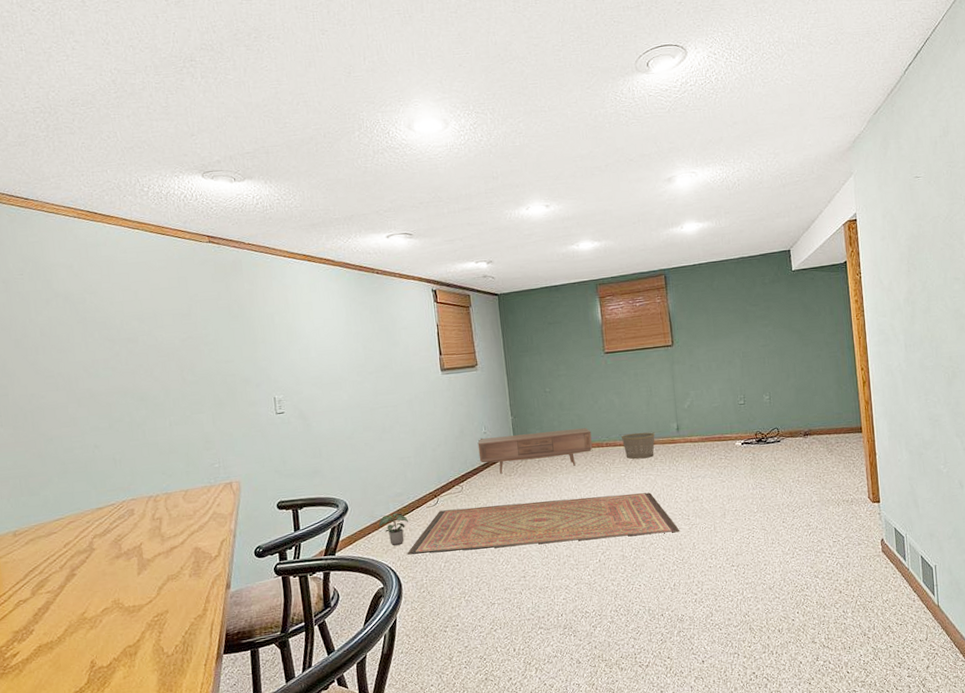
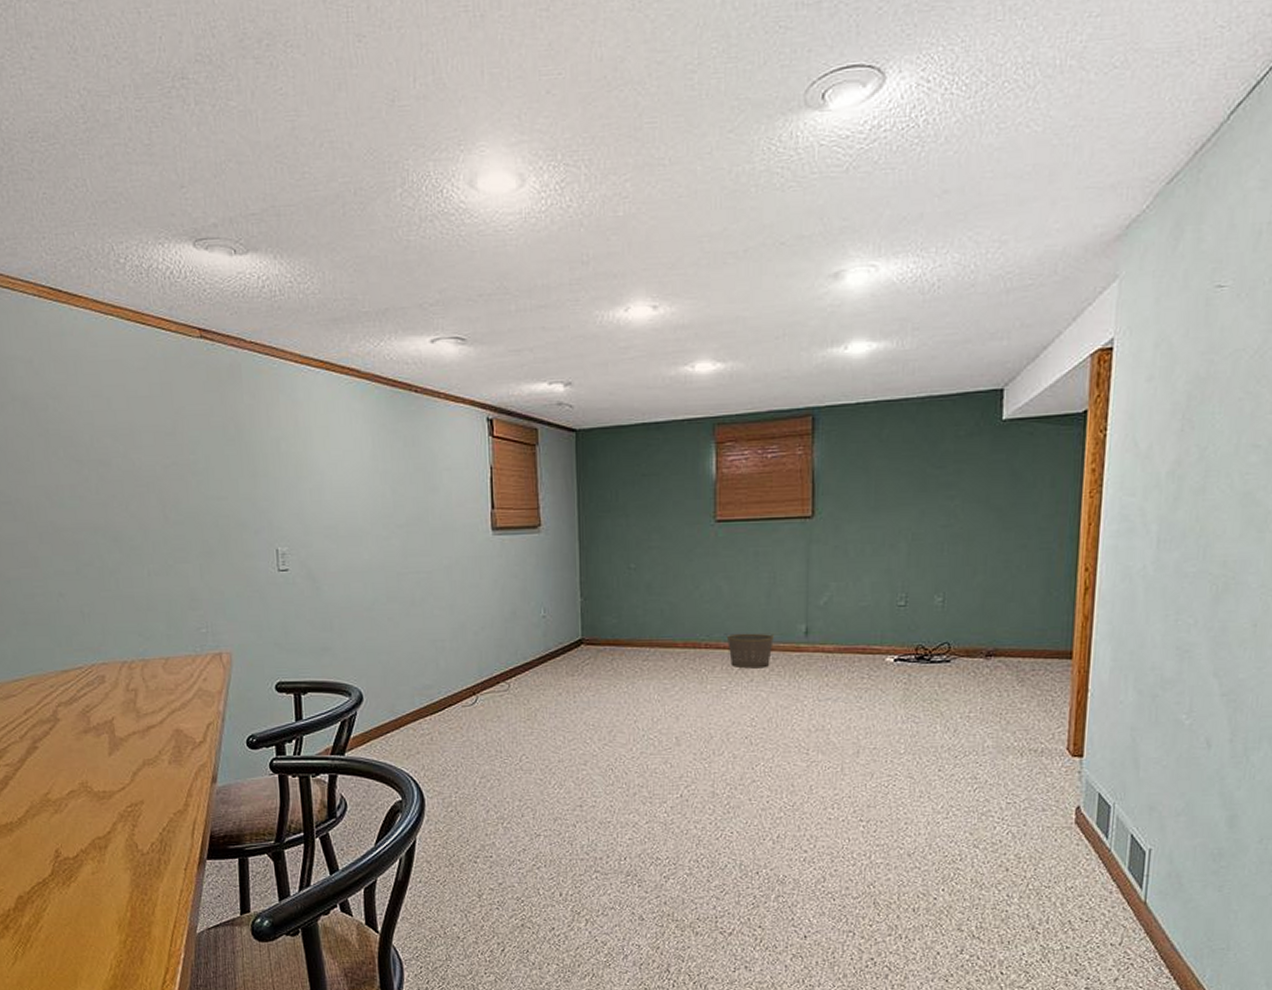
potted plant: present [379,513,408,546] -> none [400,710,437,751]
area rug: present [407,492,680,555] -> none [433,711,794,770]
tv stand: present [478,428,593,474] -> none [533,621,686,672]

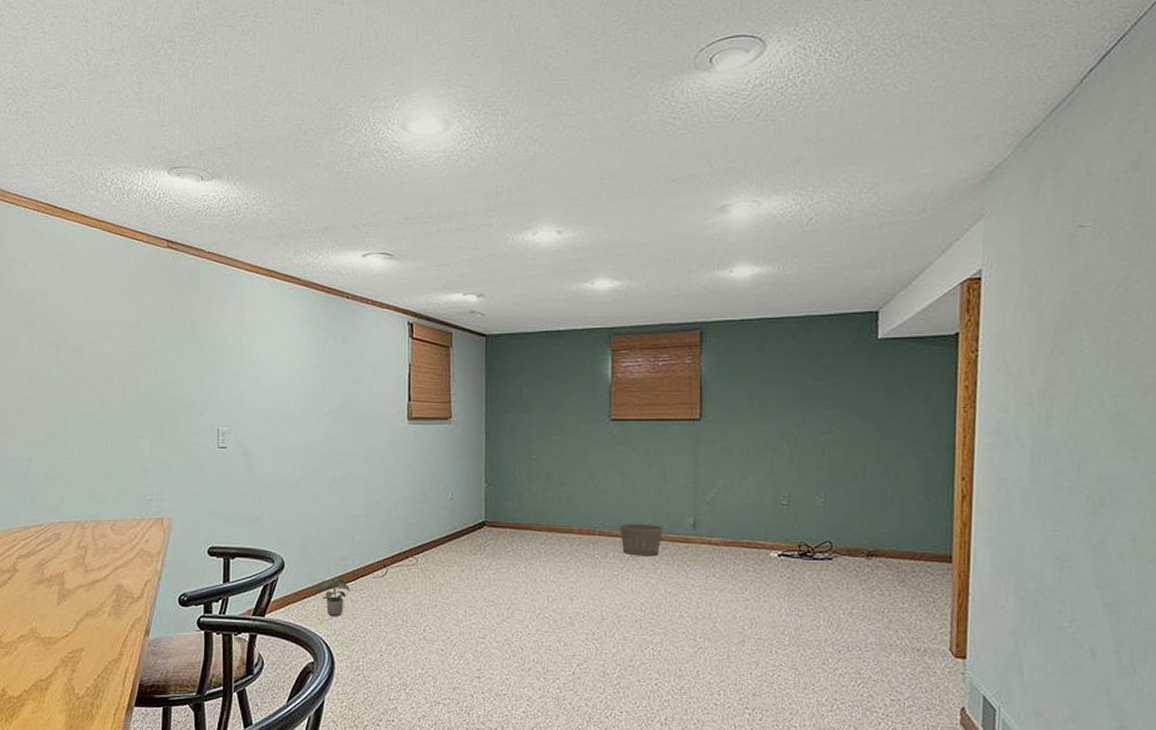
potted plant: none [400,710,437,751] -> present [316,579,350,617]

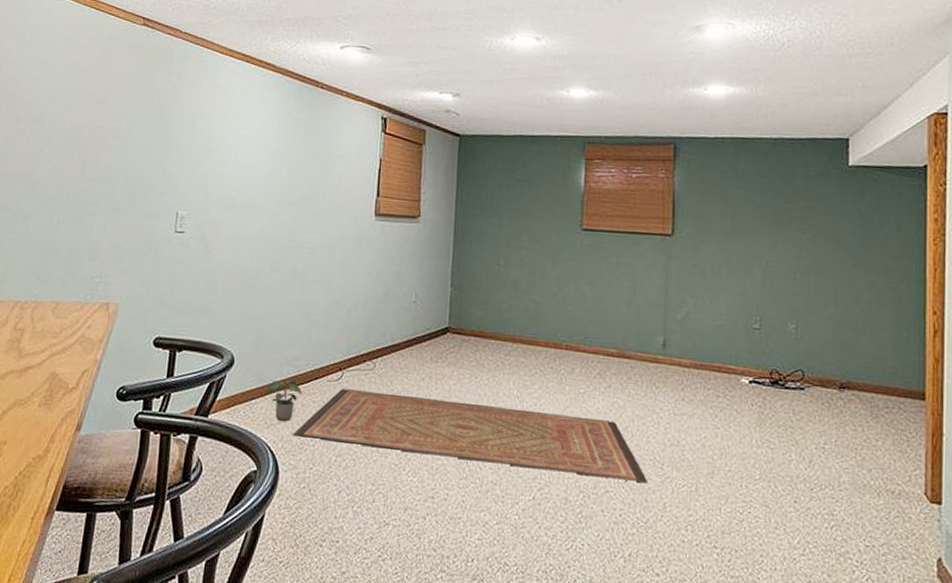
area rug: none [345,584,682,655] -> present [293,389,649,484]
basket: present [618,523,665,557] -> none [586,338,634,376]

